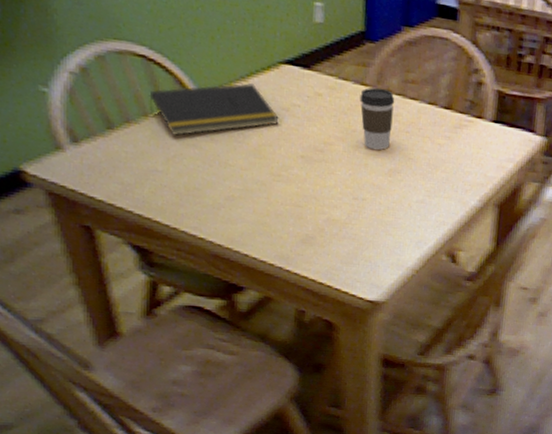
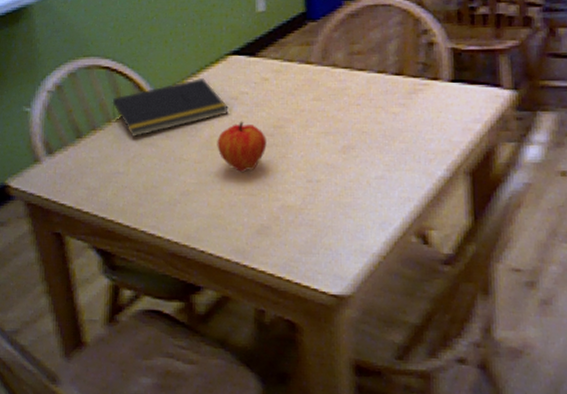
fruit: none [265,133,317,184] -> present [217,121,267,173]
coffee cup: present [360,87,395,150] -> none [306,64,342,128]

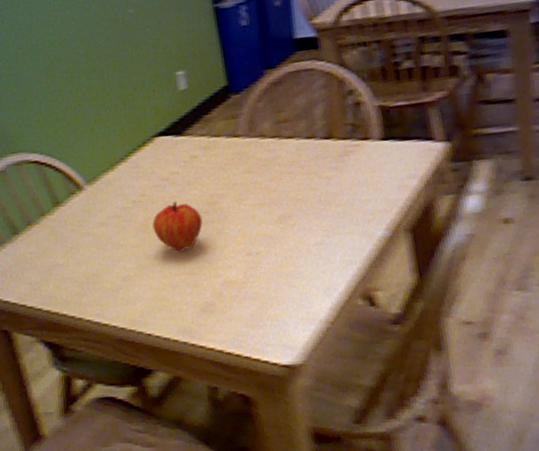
notepad: present [112,78,229,137] -> none [44,163,161,228]

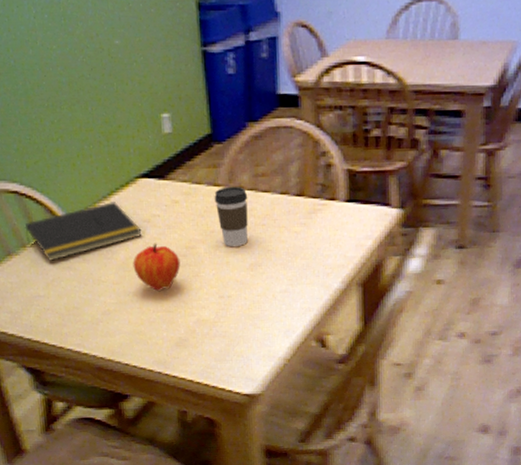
notepad: none [44,163,161,228] -> present [25,202,142,261]
coffee cup: none [234,135,274,200] -> present [214,186,248,247]

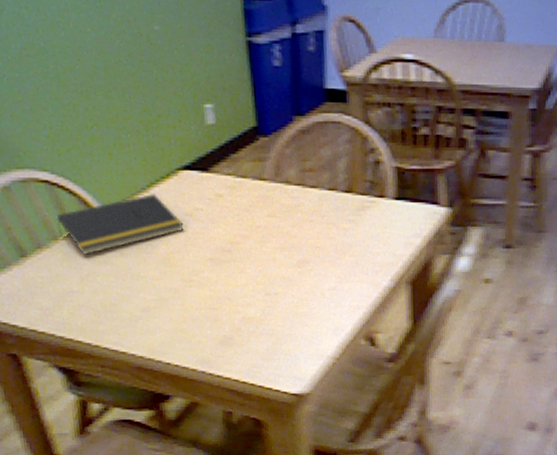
fruit: present [133,243,181,292] -> none [174,237,225,288]
coffee cup: present [214,186,248,247] -> none [260,180,295,244]

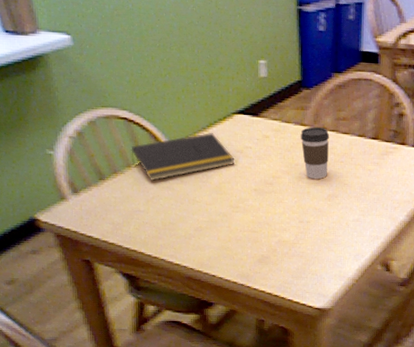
coffee cup: none [260,180,295,244] -> present [300,126,330,180]

